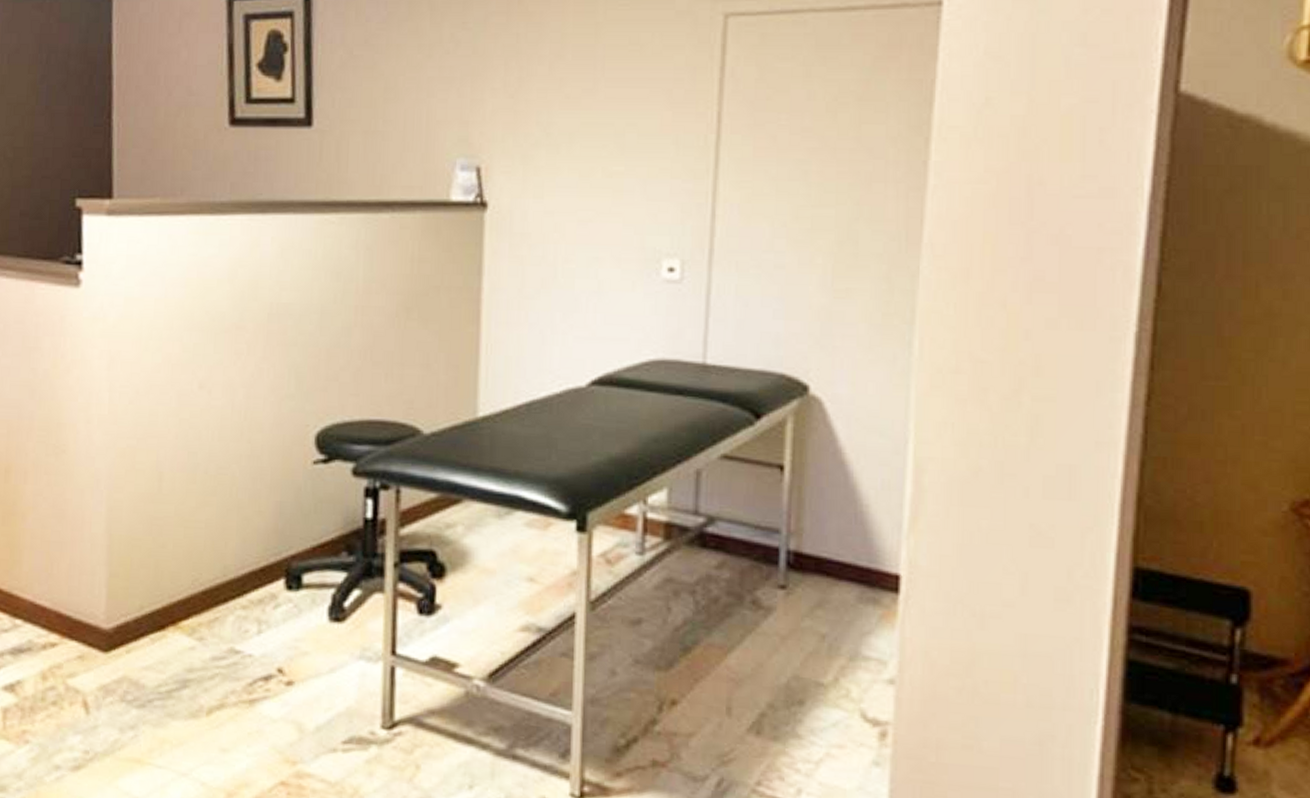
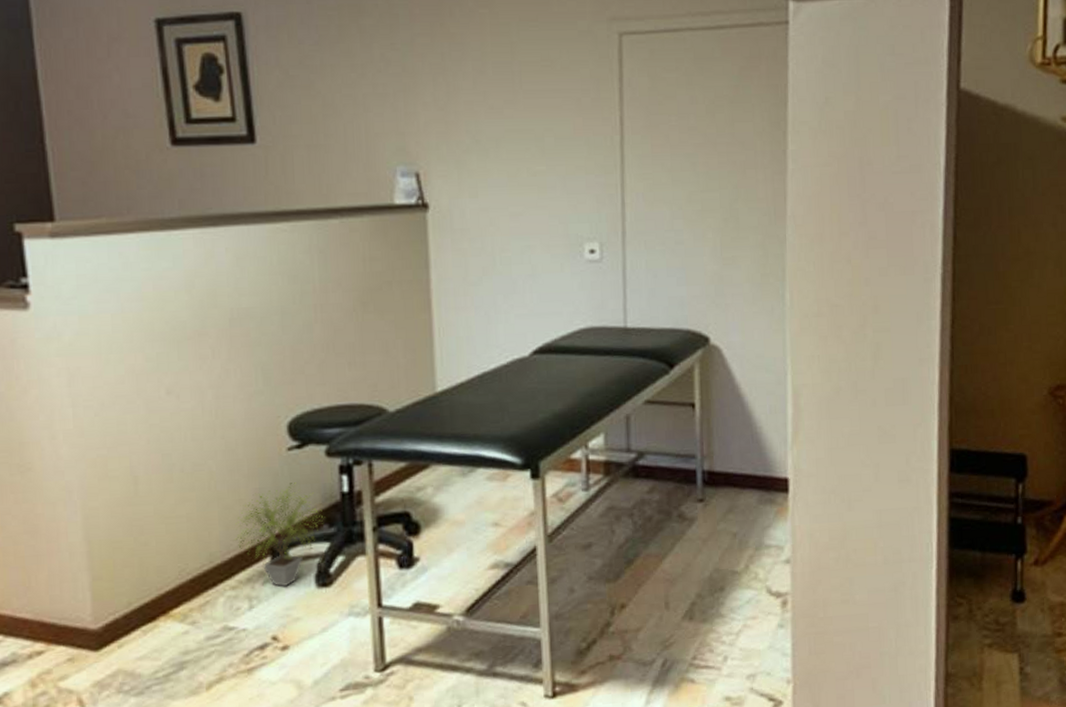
potted plant: none [251,500,343,615] -> present [235,482,323,587]

